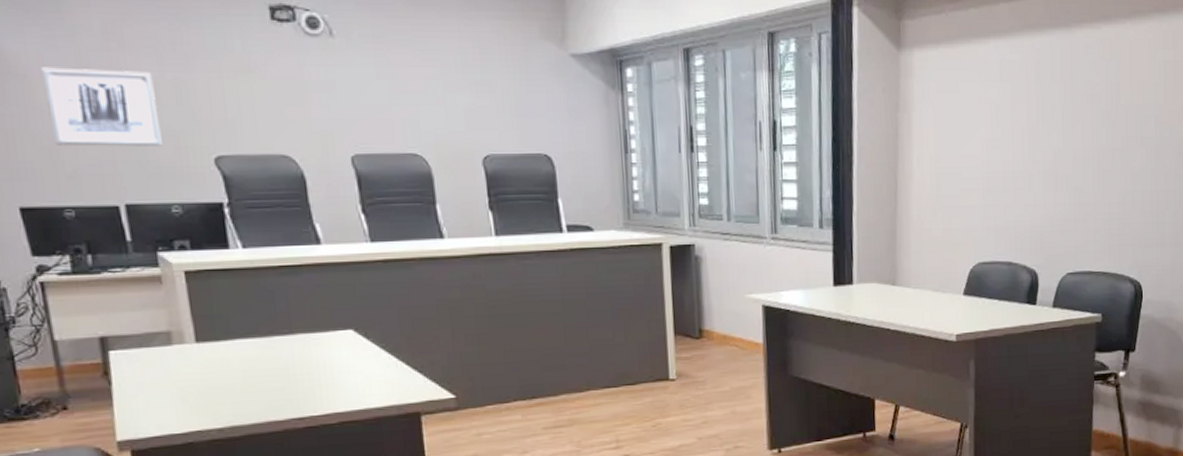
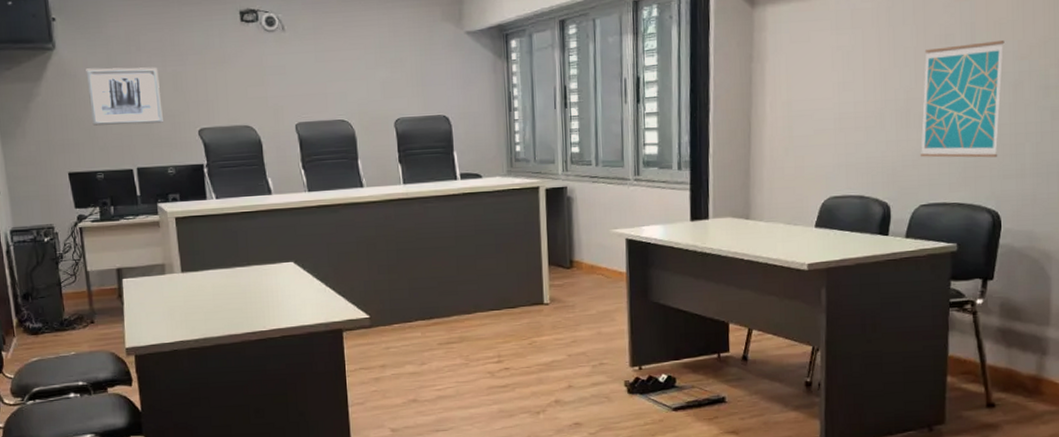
wall art: none [1066,104,1147,225] -> present [920,41,1005,158]

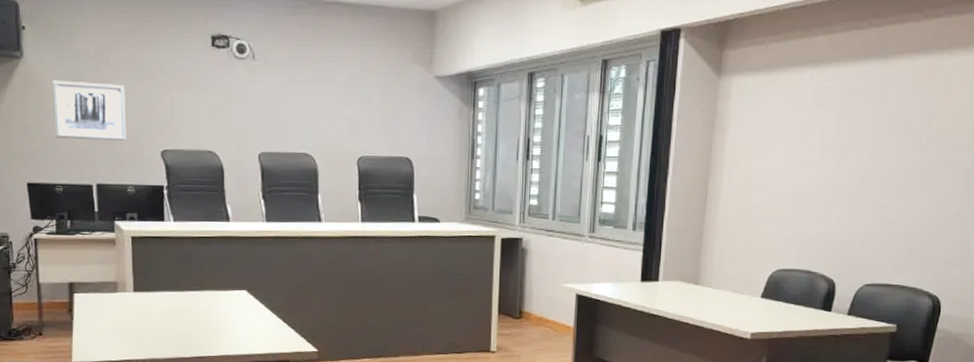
wall art: present [920,41,1005,158] -> none [868,130,960,243]

